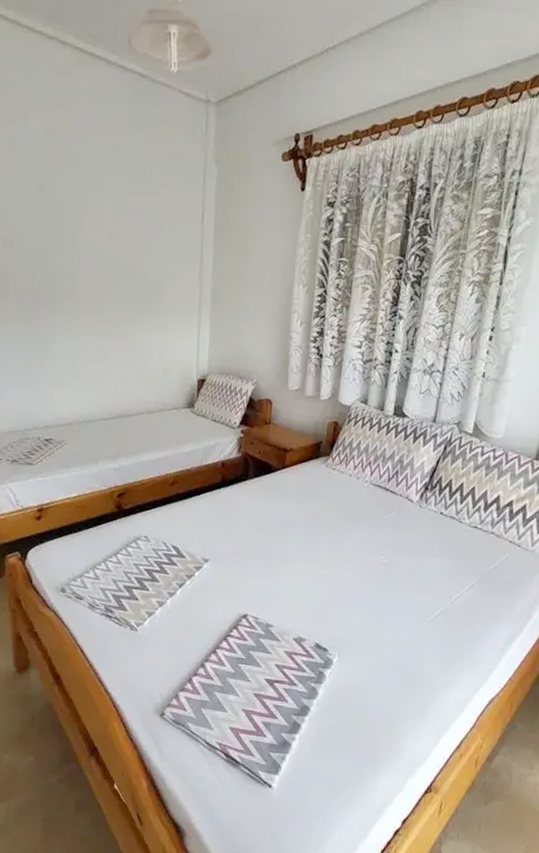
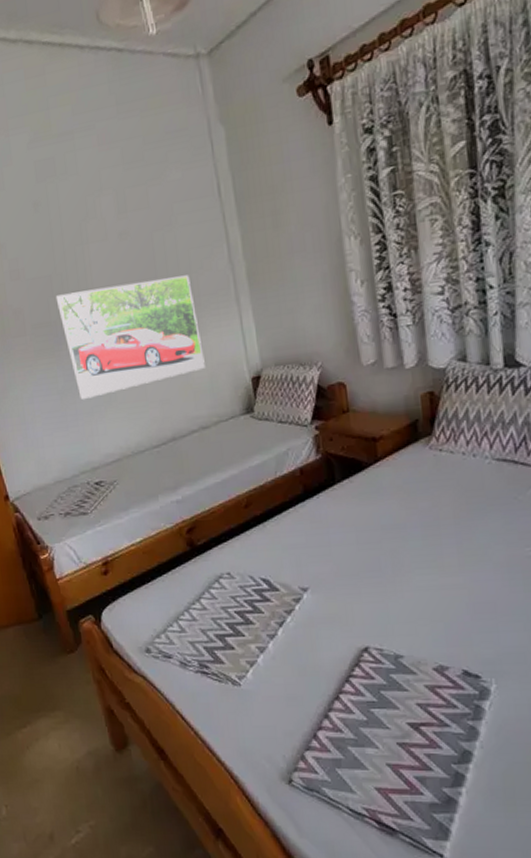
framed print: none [42,270,163,366] -> present [55,275,205,399]

